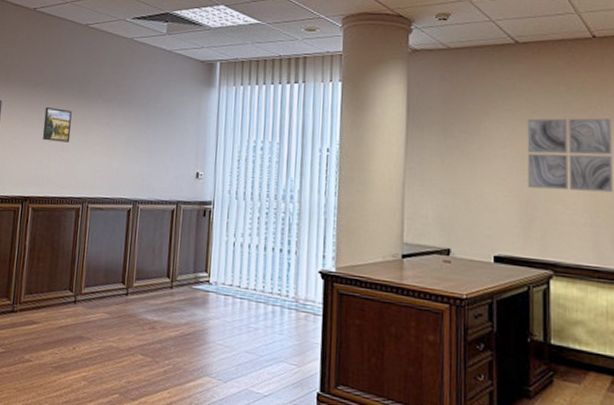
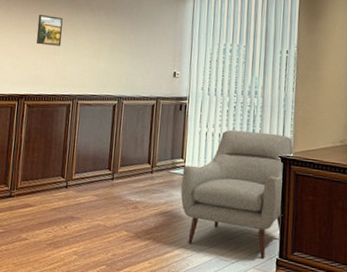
chair: none [204,239,337,393] -> present [180,129,294,259]

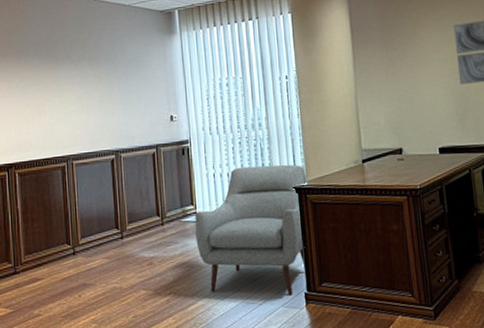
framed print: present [36,15,63,46] -> none [16,74,46,108]

